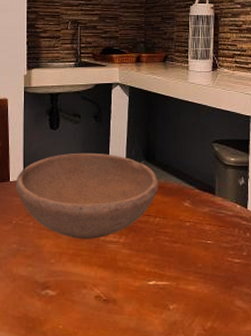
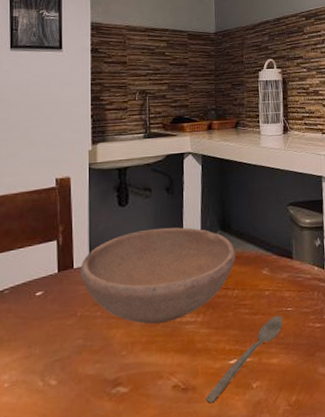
spoon: none [125,246,202,317] -> present [205,315,283,404]

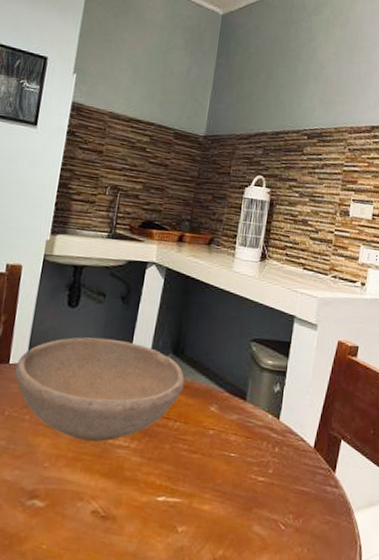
spoon: present [205,315,283,404] -> none [124,458,224,539]

